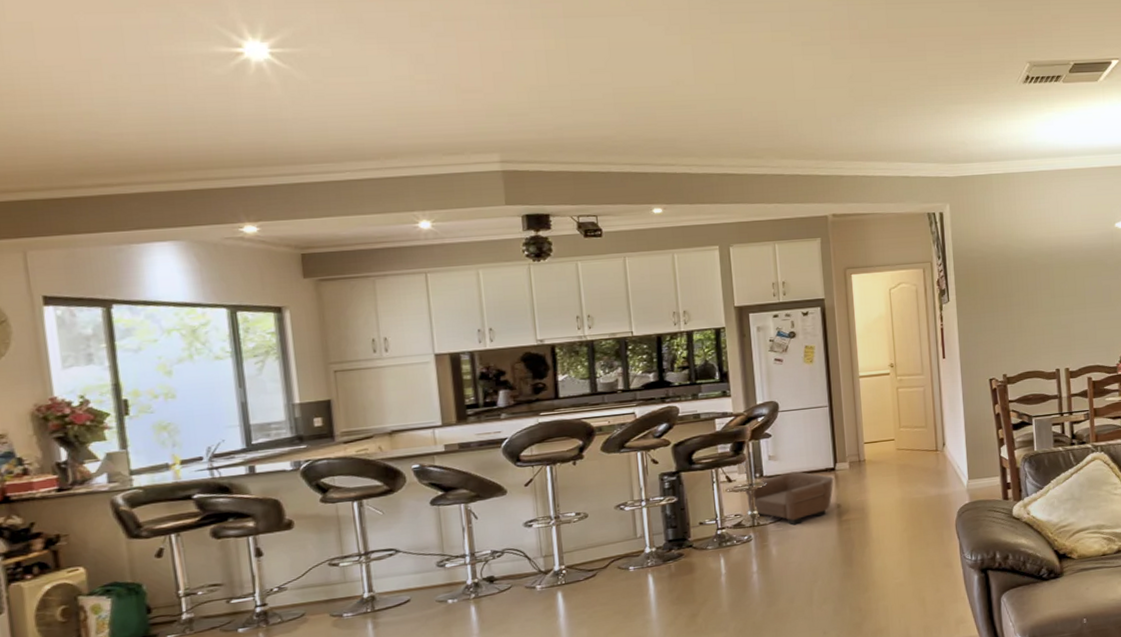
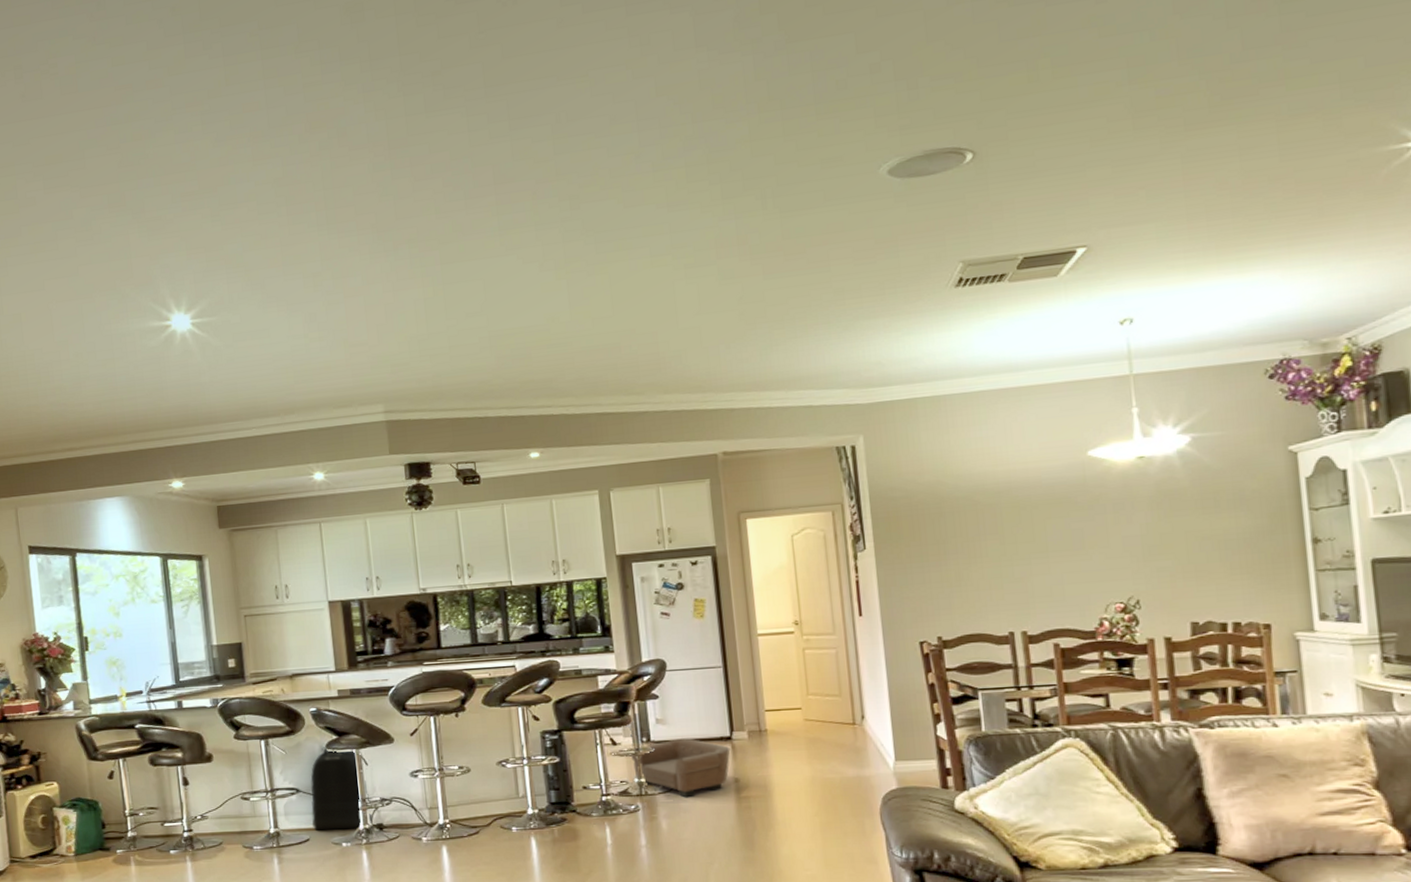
backpack: none [411,504,483,590] -> present [310,747,374,831]

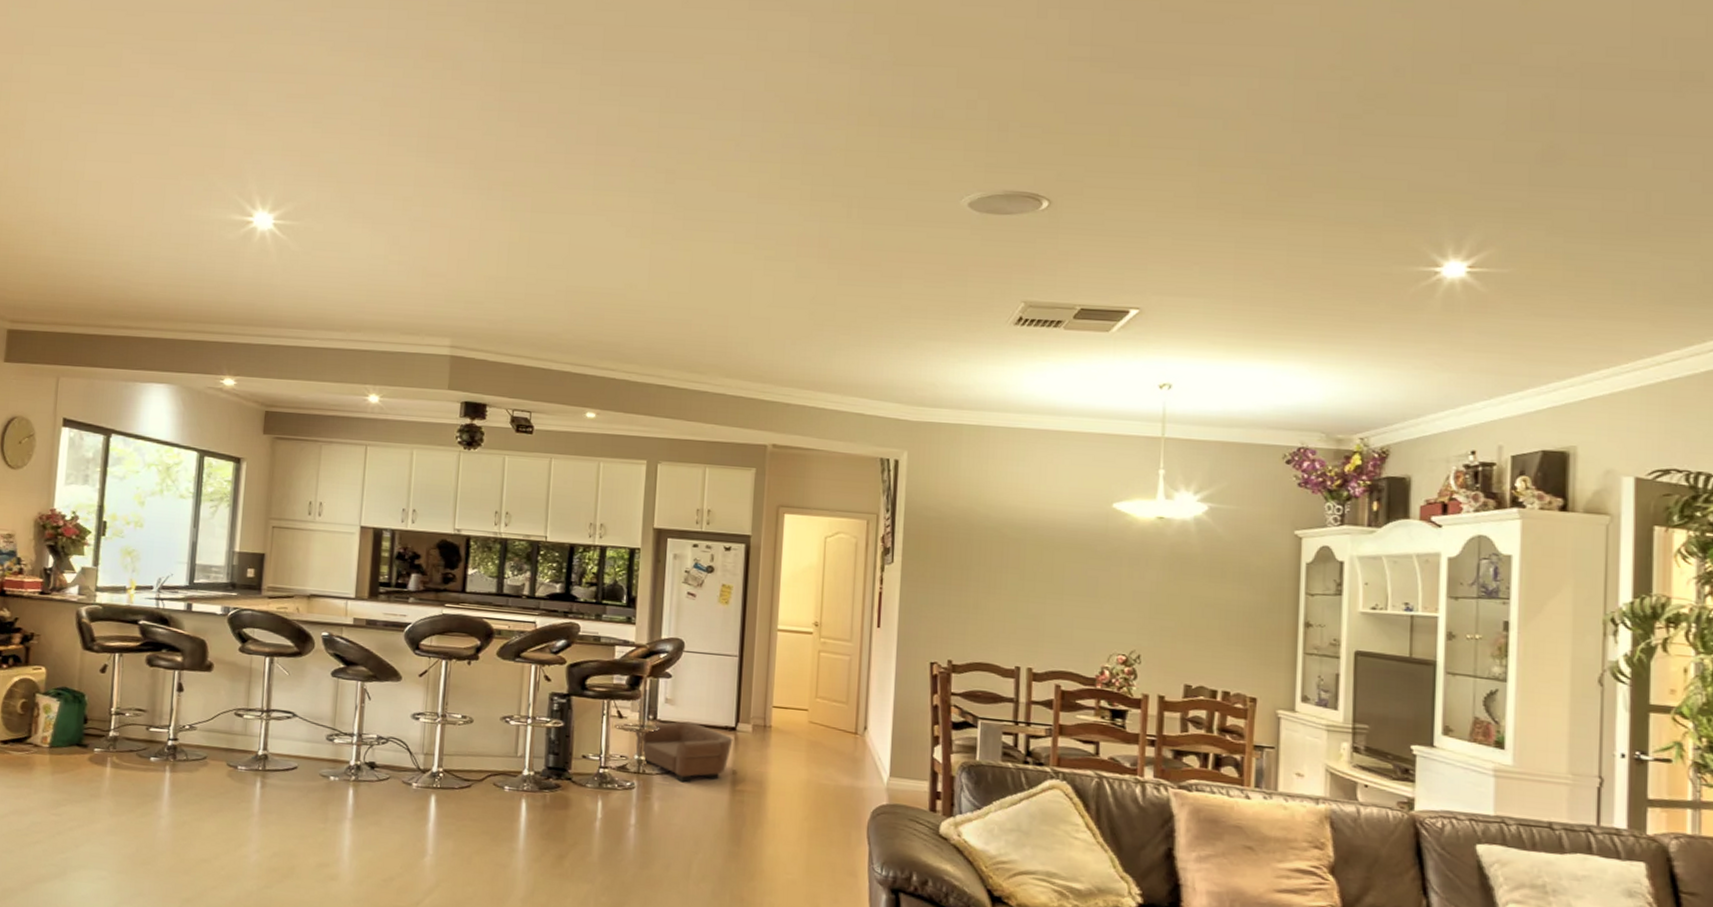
backpack: present [310,747,374,831] -> none [302,674,367,765]

